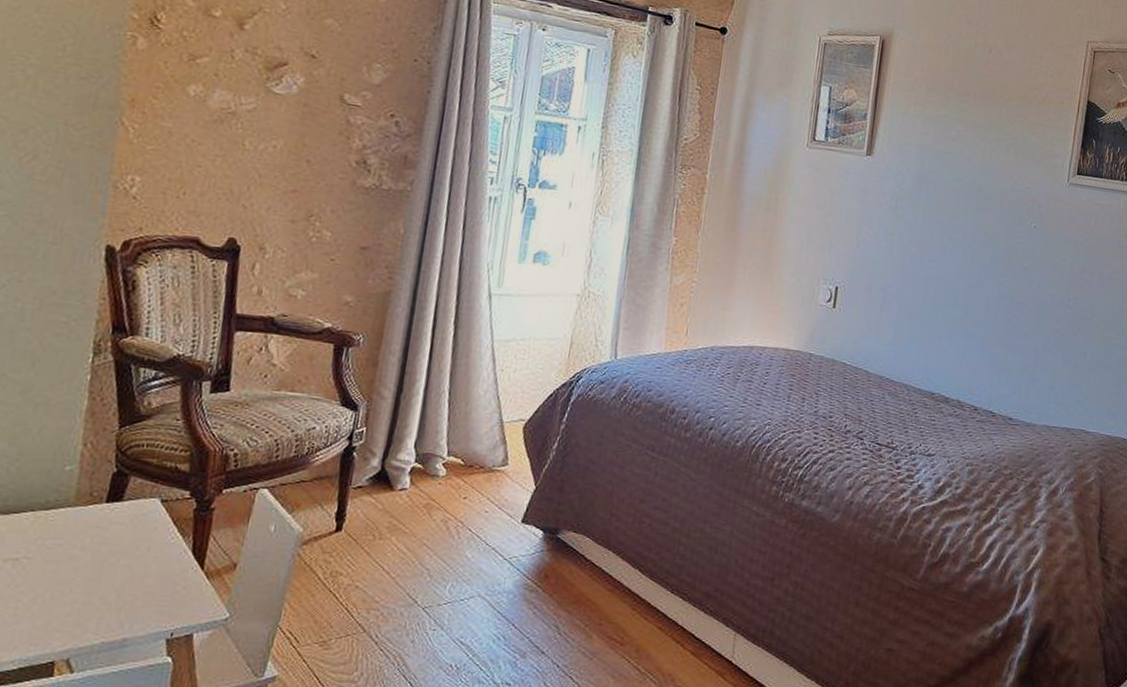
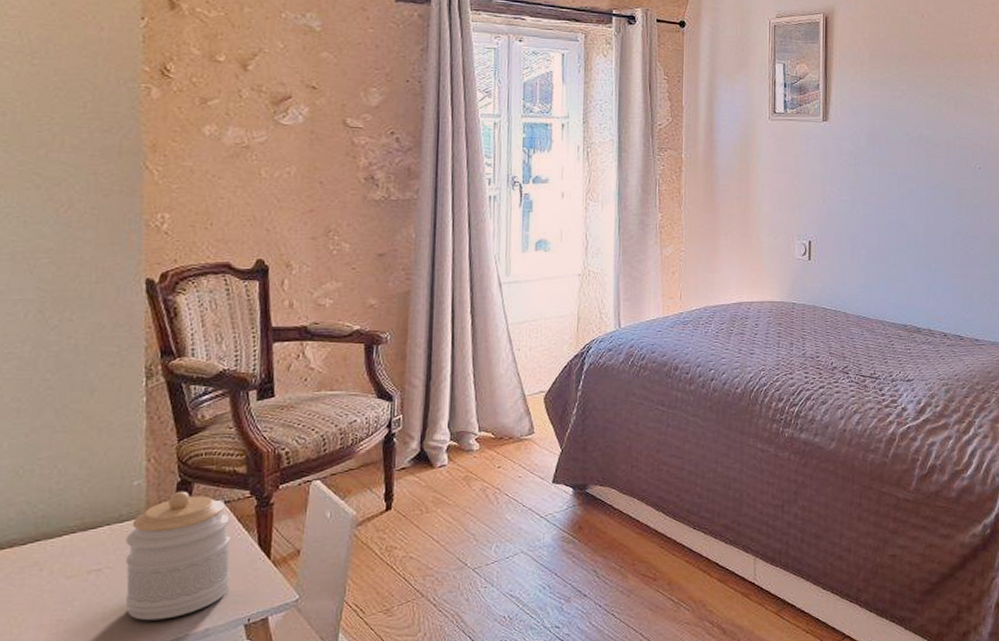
jar: none [40,482,165,623] -> present [125,491,231,621]

